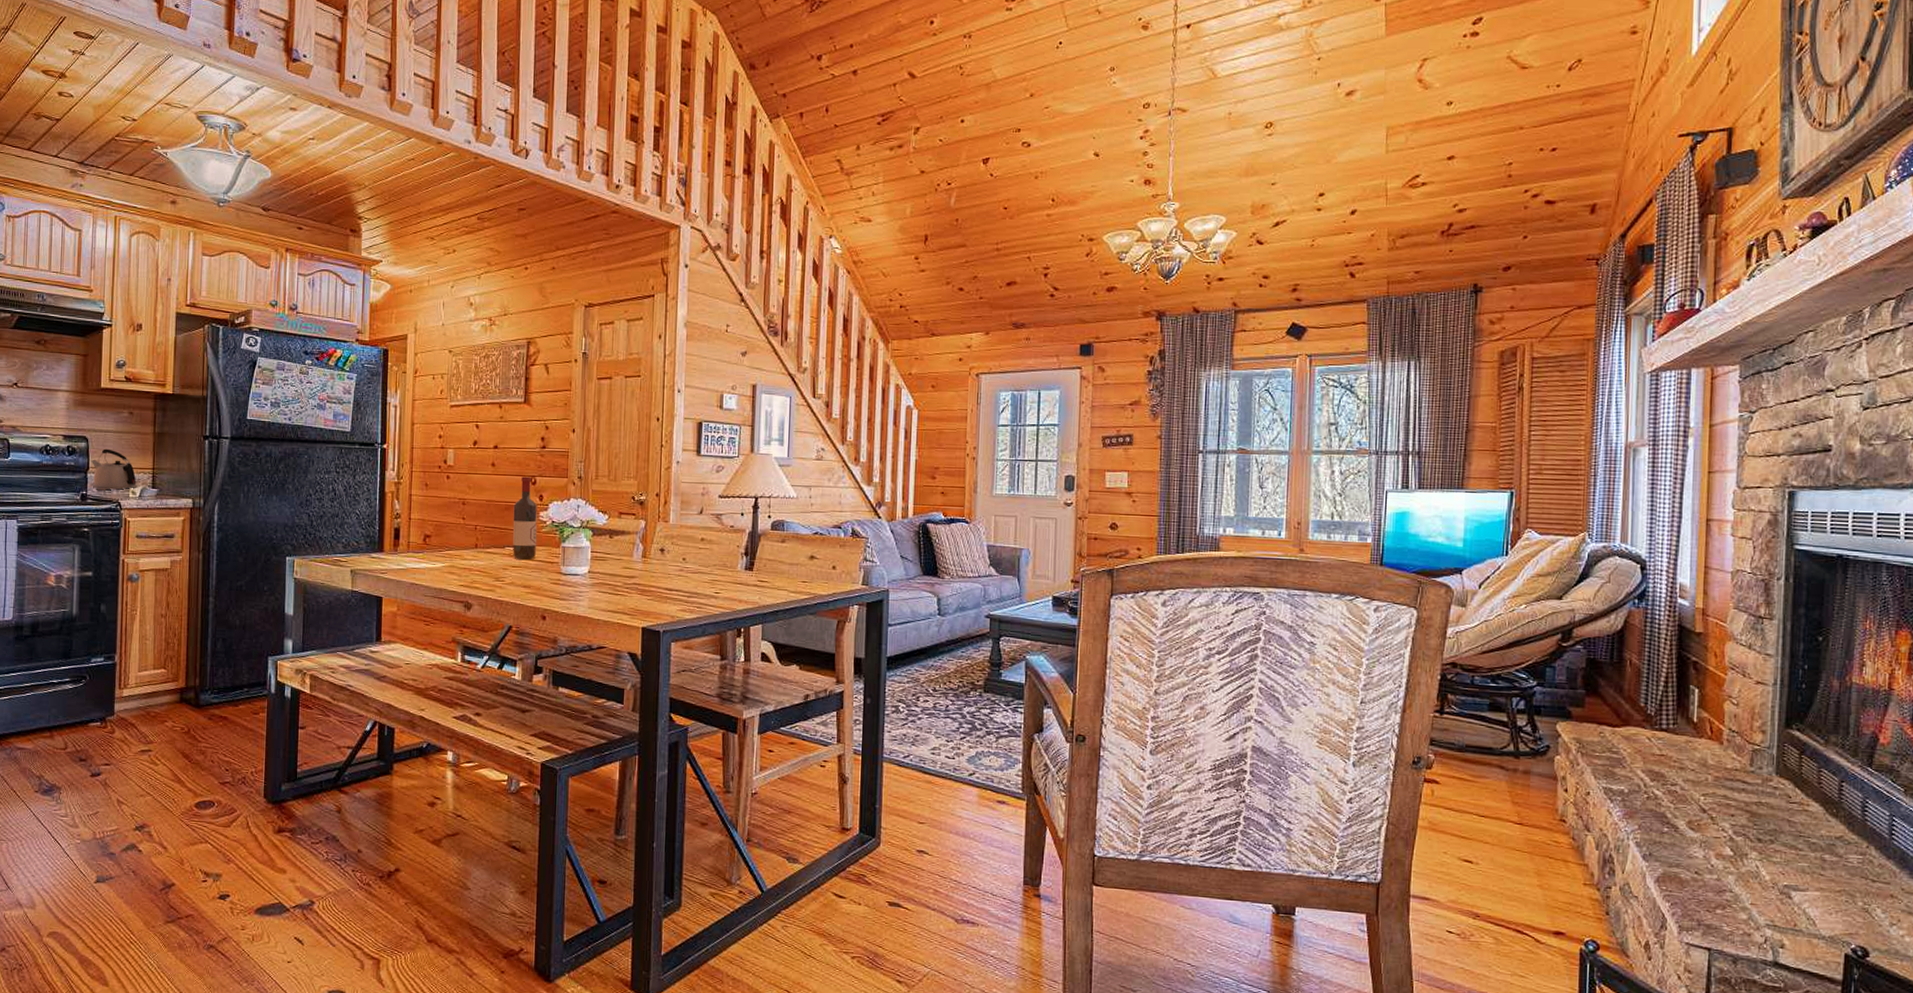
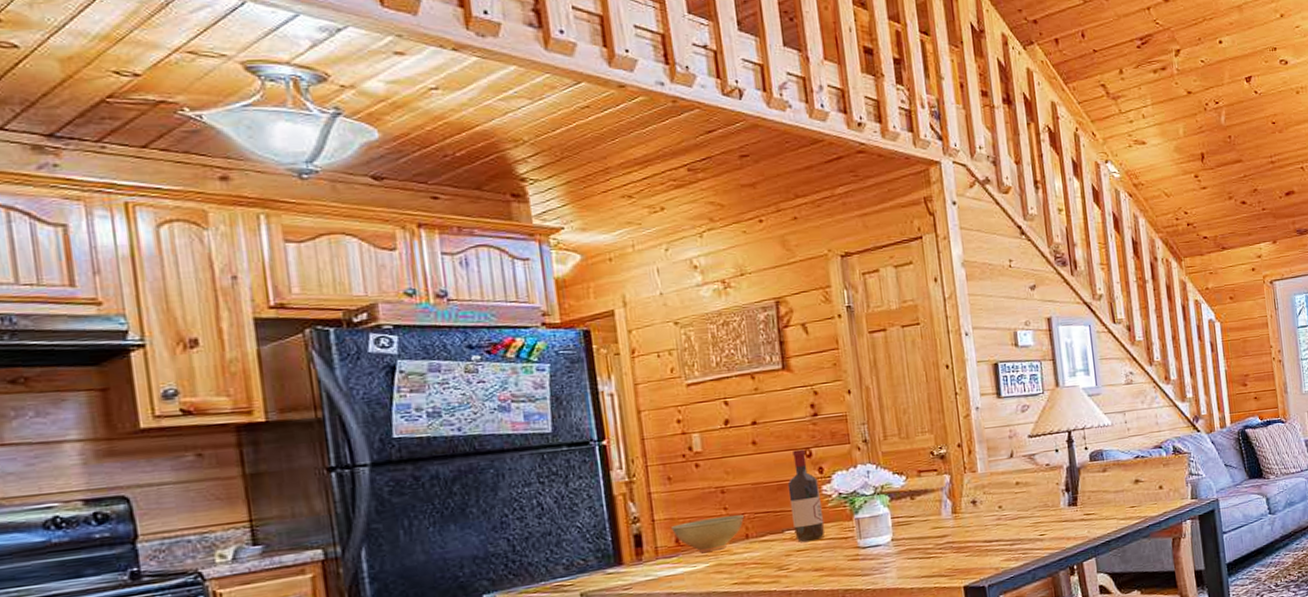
kettle: present [91,448,137,491] -> none [139,506,226,563]
bowl: none [421,524,476,554] -> present [670,515,744,553]

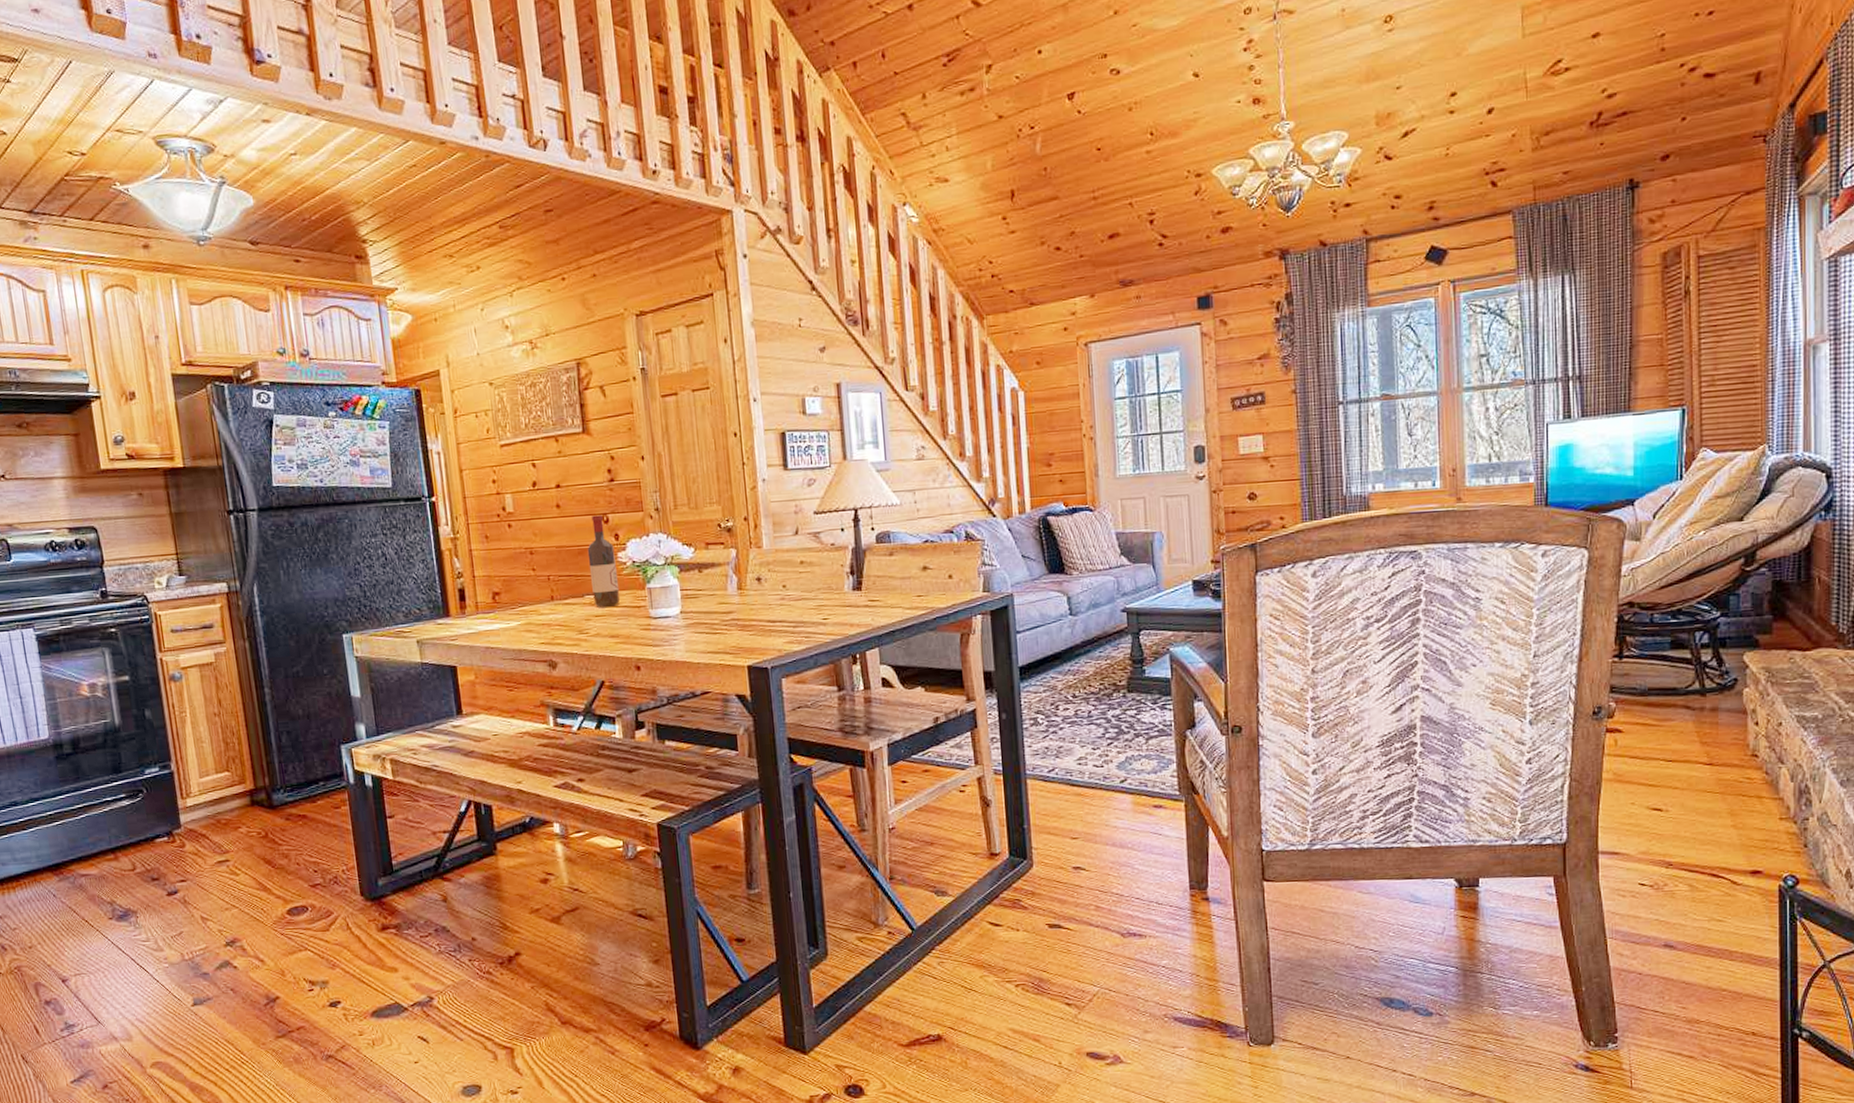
bowl: present [670,515,744,553] -> none [488,576,550,611]

